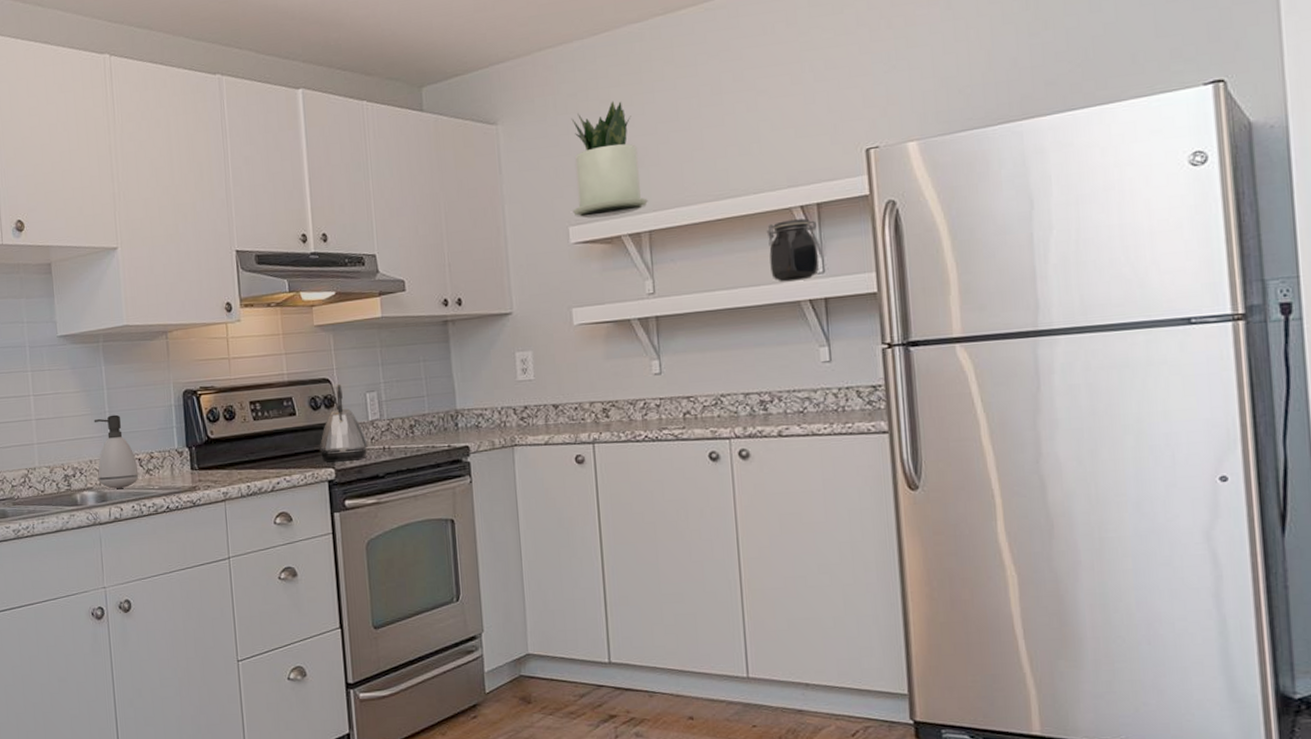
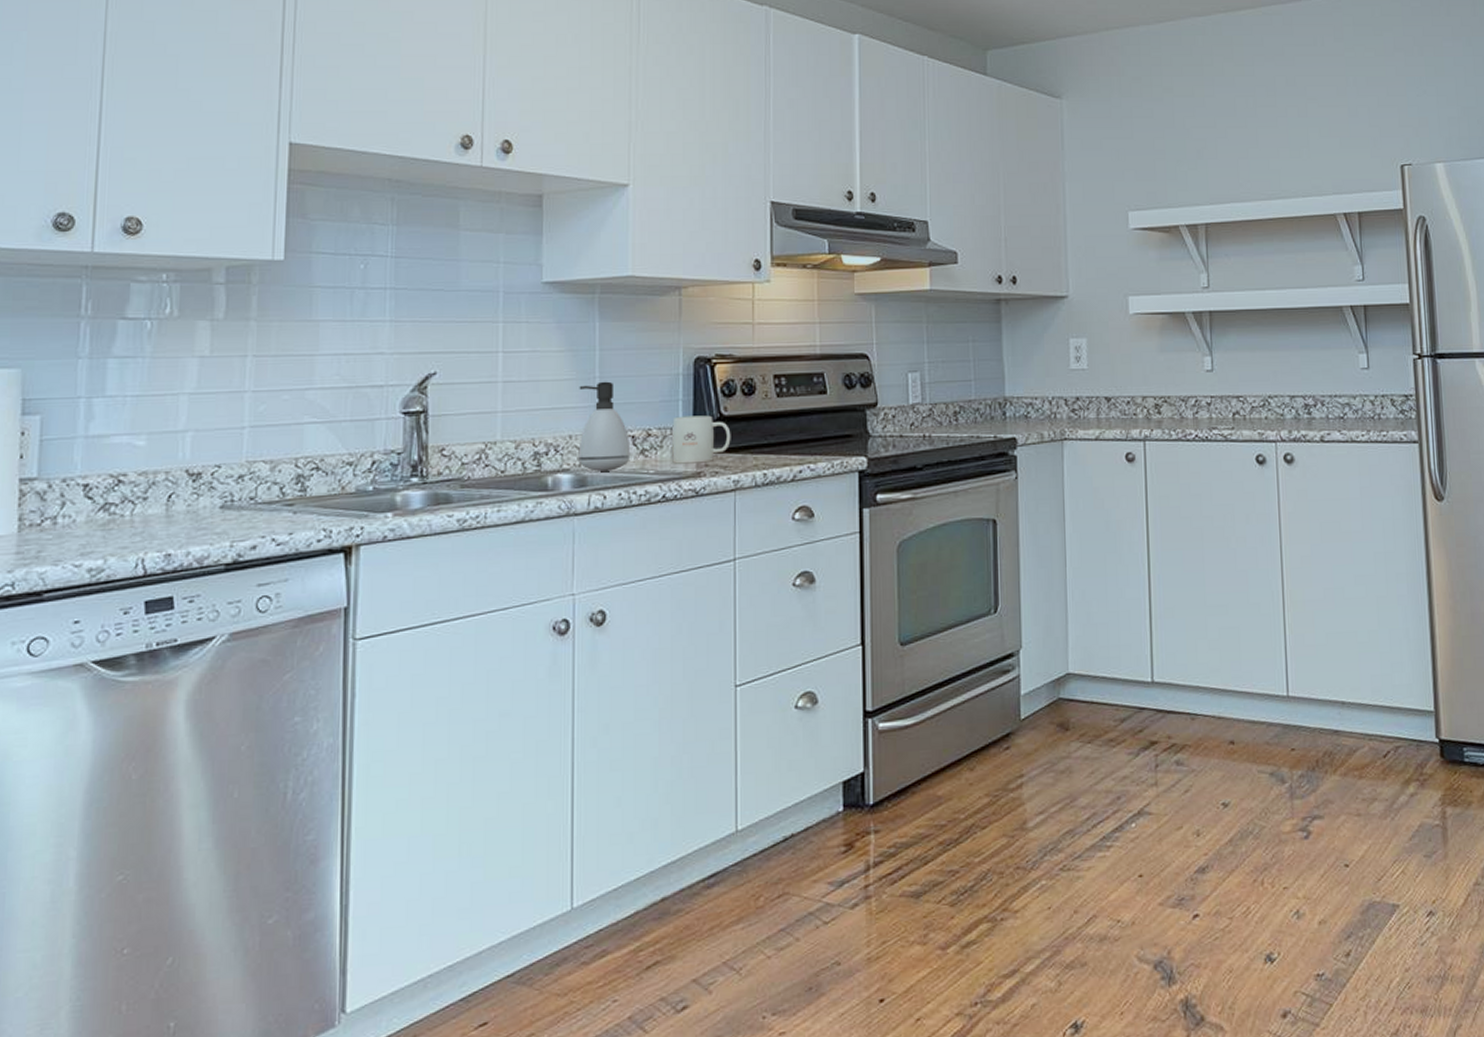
mug: none [169,438,219,481] -> present [672,415,731,464]
kettle: present [319,385,368,463] -> none [851,362,906,451]
planter: present [571,101,649,219] -> none [1132,90,1206,205]
jar: present [766,218,820,283] -> none [1313,226,1360,286]

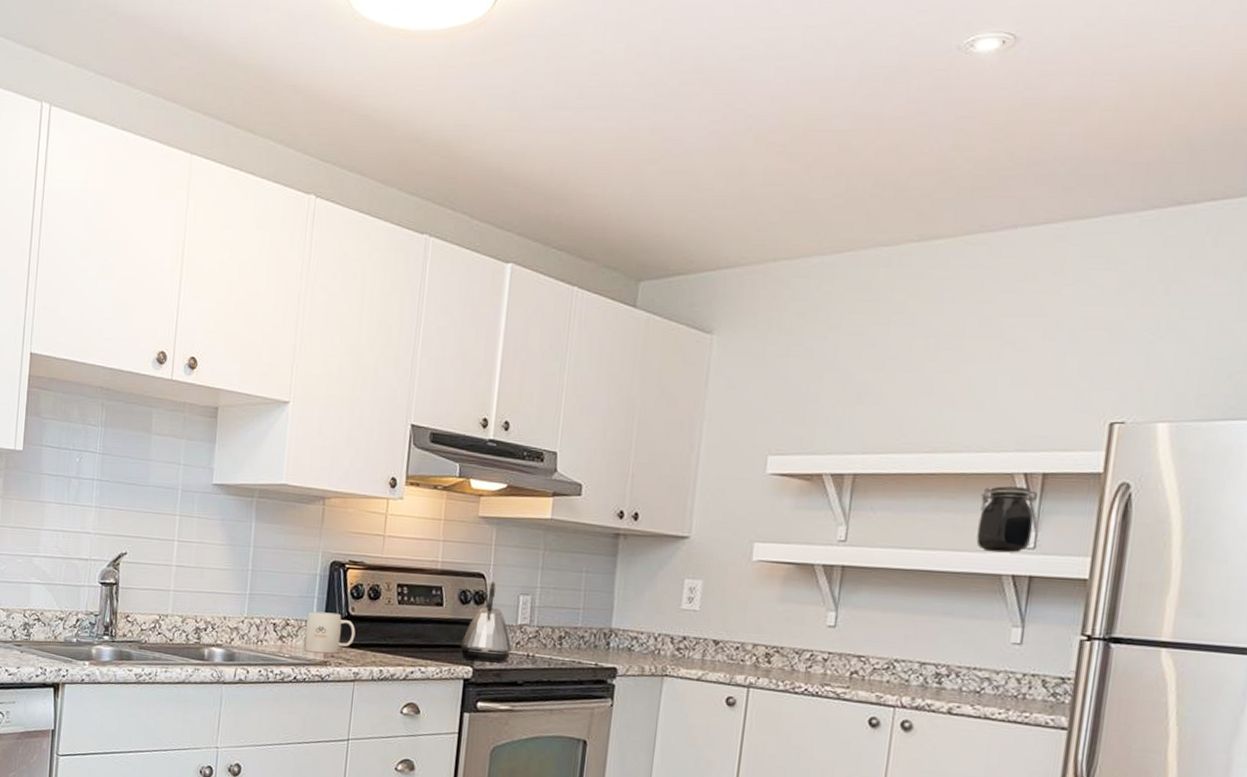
soap dispenser: present [578,381,631,472] -> none [229,574,272,651]
kettle: none [851,362,906,451] -> present [460,582,512,664]
jar: none [1313,226,1360,286] -> present [976,486,1038,554]

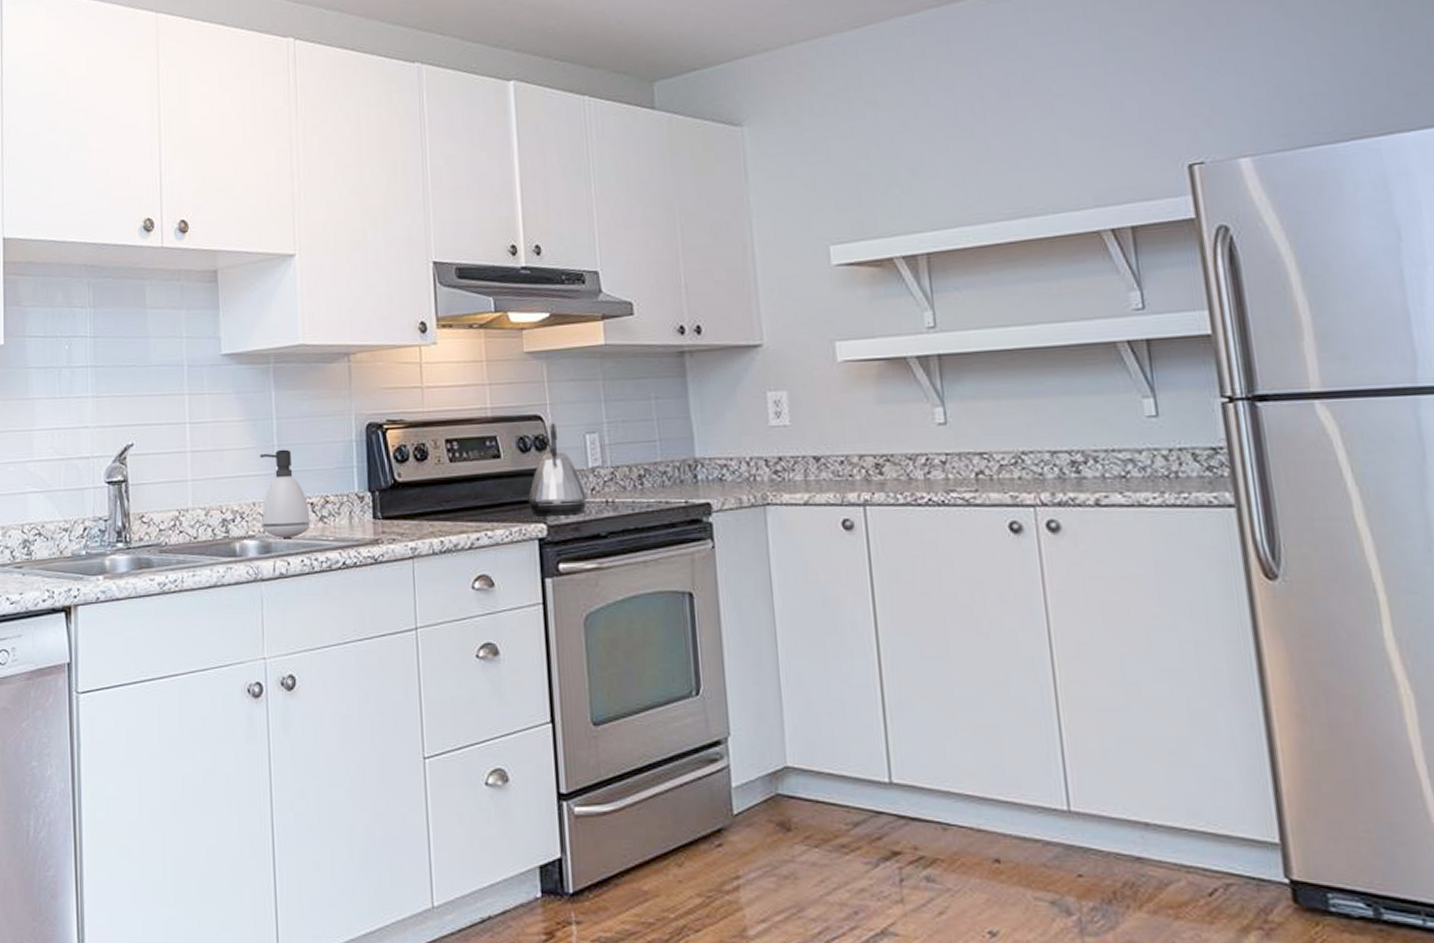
soap dispenser: none [229,574,272,651] -> present [259,449,311,538]
mug: present [304,611,356,655] -> none [348,481,407,531]
jar: present [976,486,1038,554] -> none [1070,244,1138,319]

